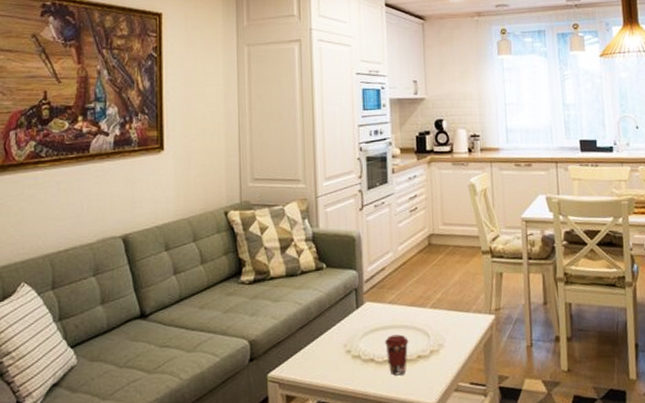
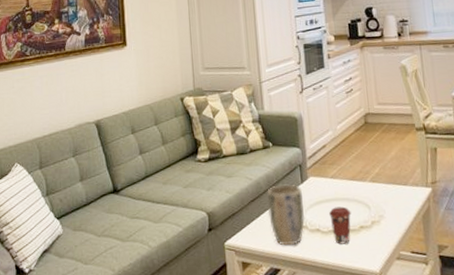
plant pot: none [318,310,358,377] -> present [267,184,305,246]

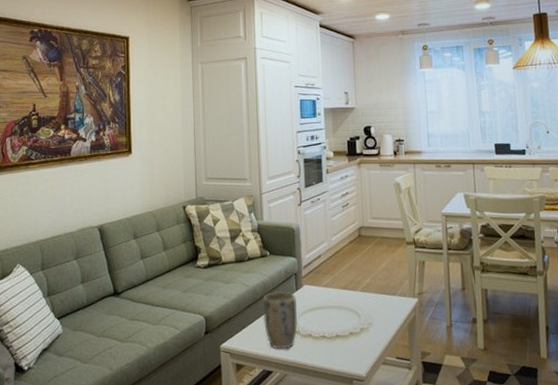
coffee cup: present [329,206,351,245] -> none [321,313,342,349]

